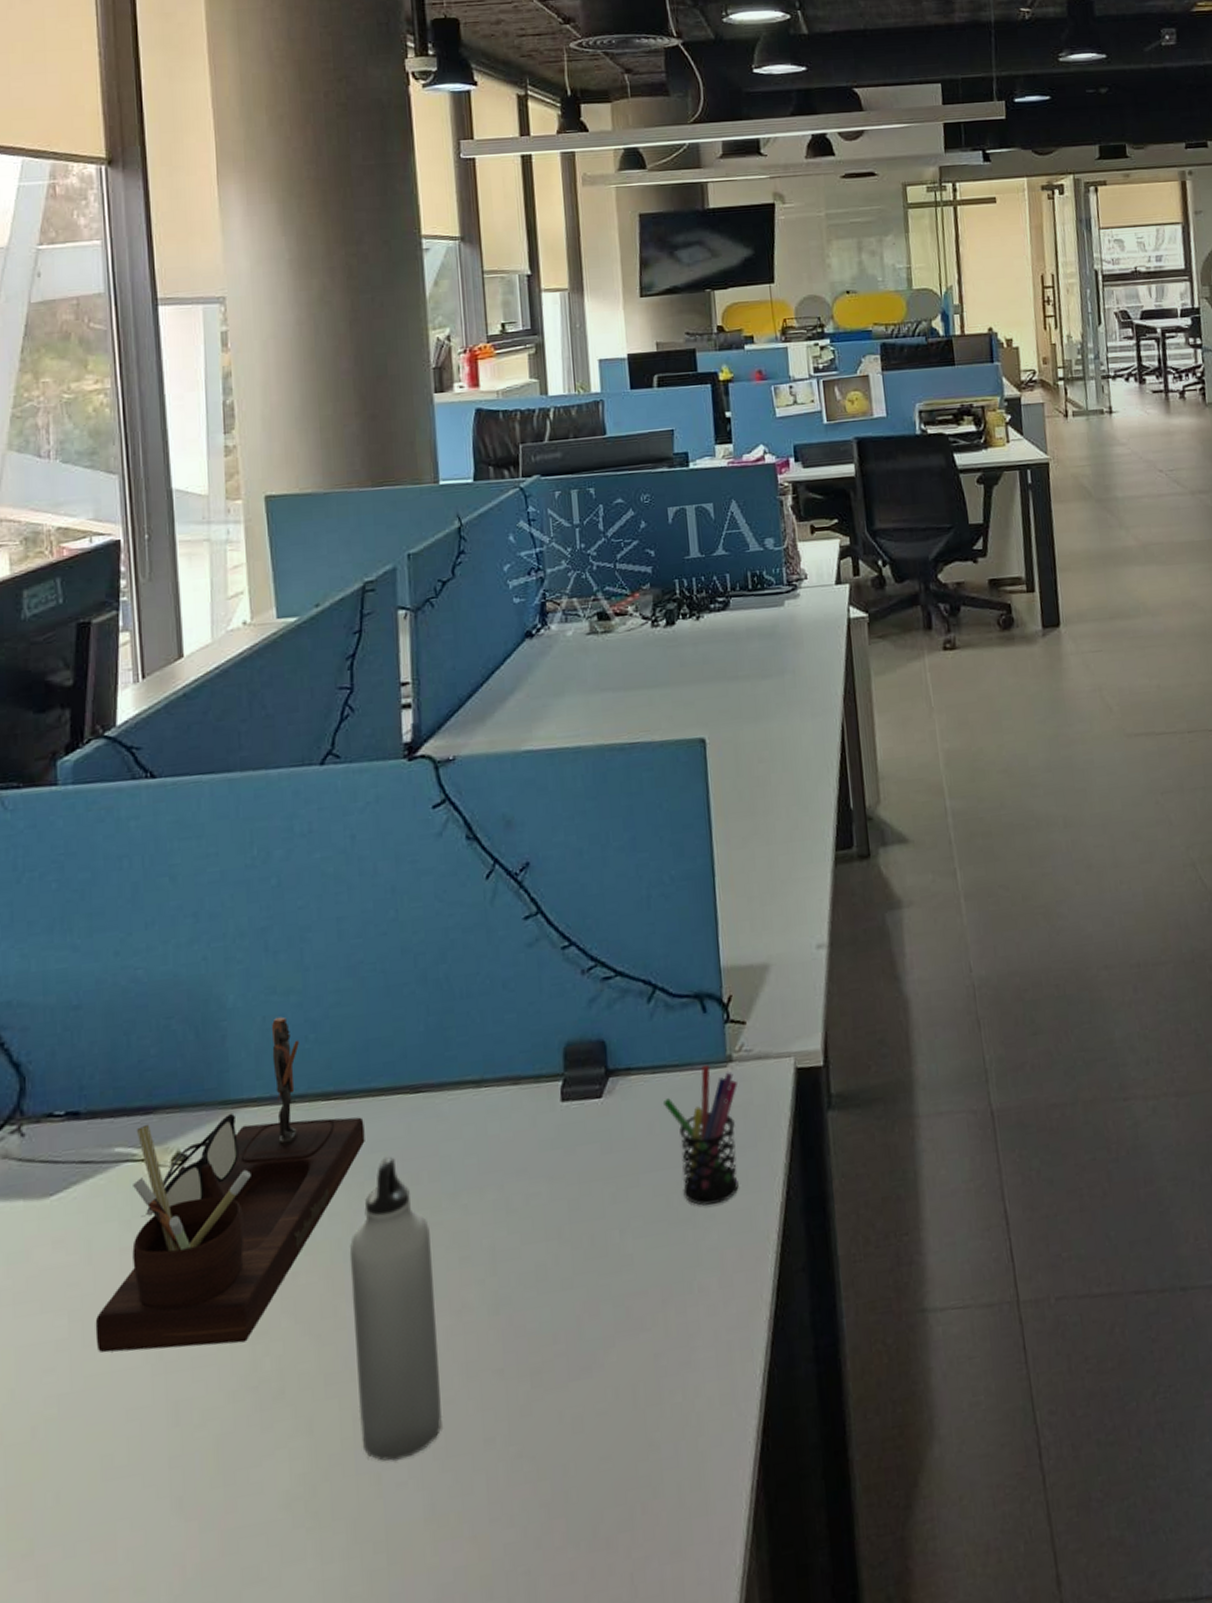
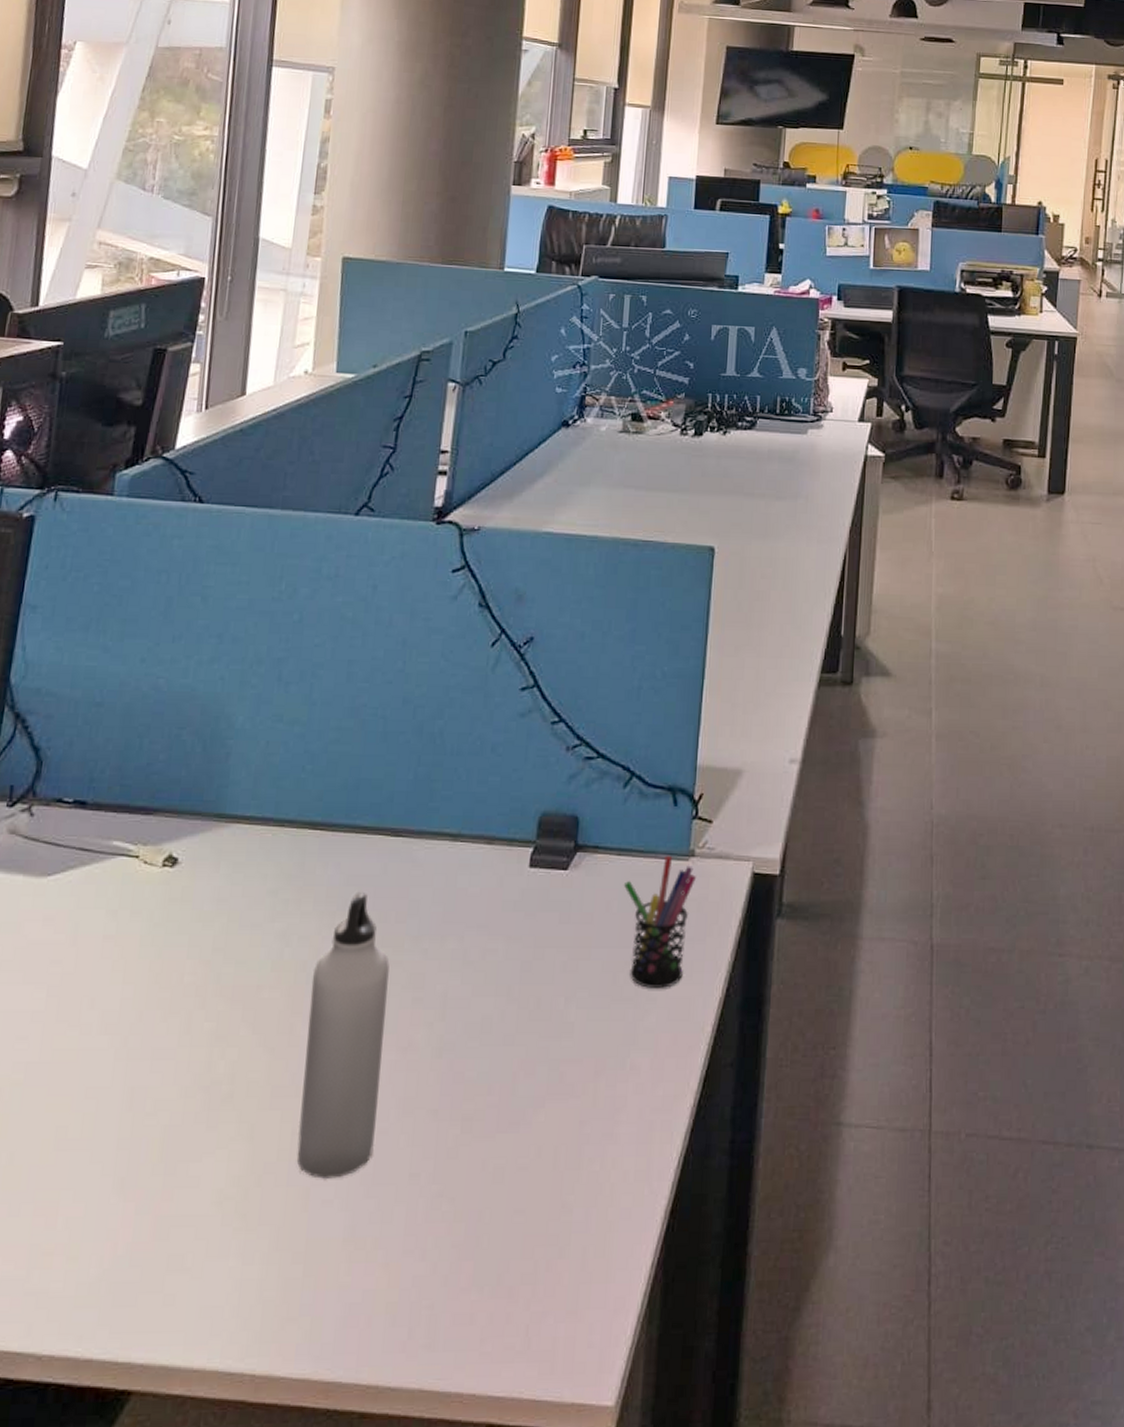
desk organizer: present [95,1016,365,1353] -> none [68,744,345,1043]

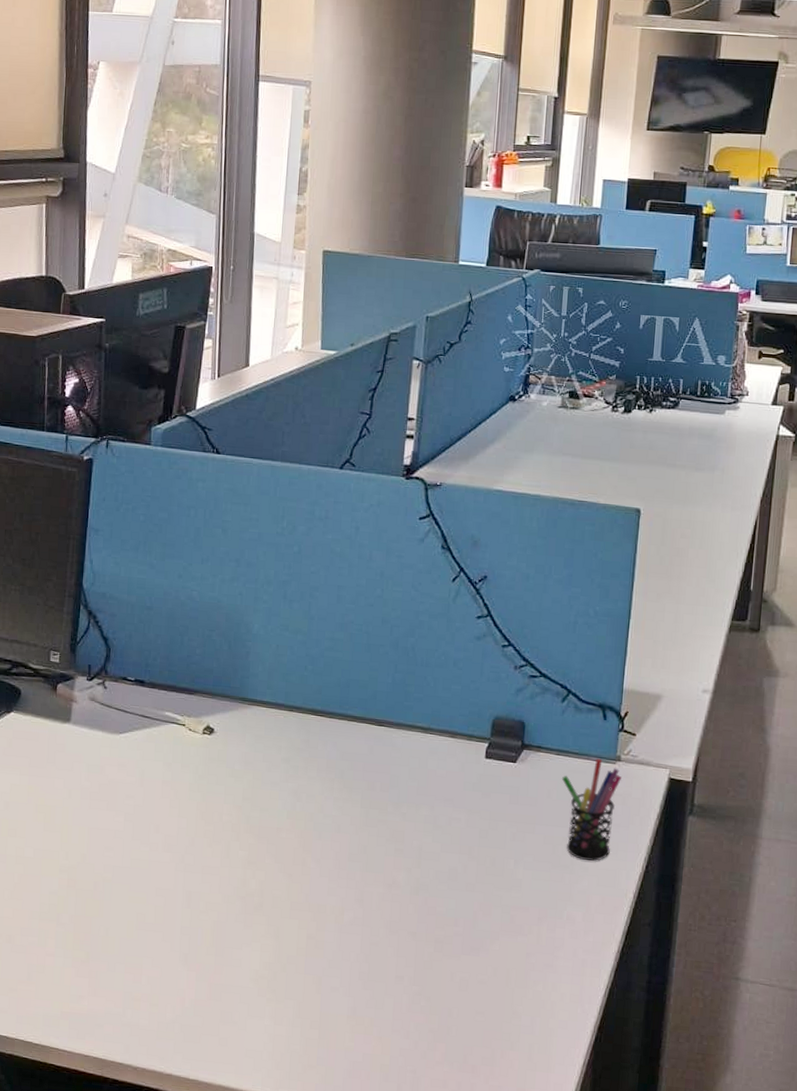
water bottle: present [296,891,390,1179] -> none [311,765,377,973]

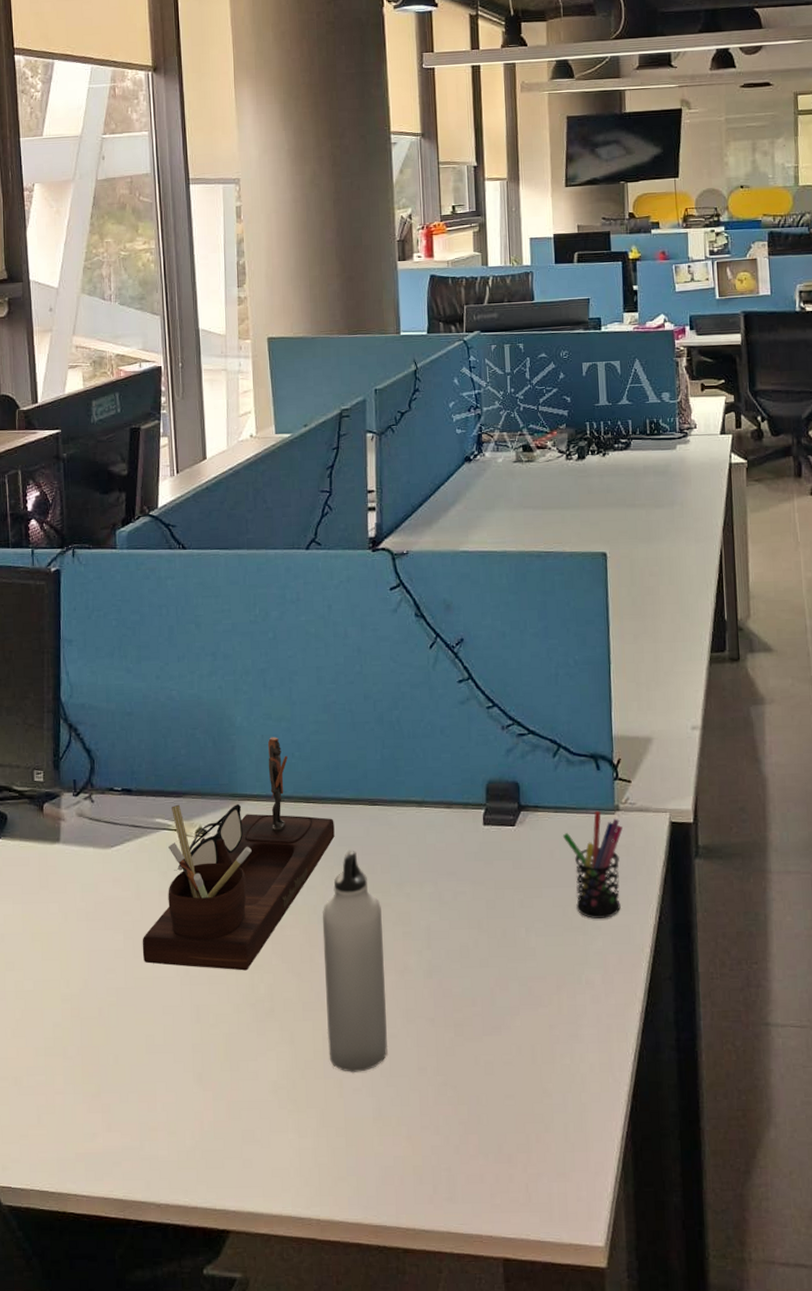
desk organizer: none [141,648,340,866] -> present [142,737,335,971]
water bottle: none [311,765,377,973] -> present [322,850,388,1072]

